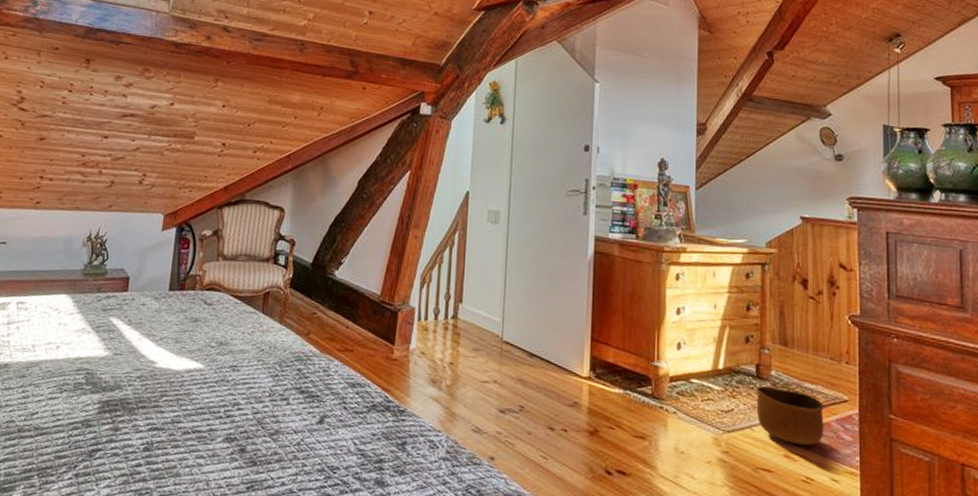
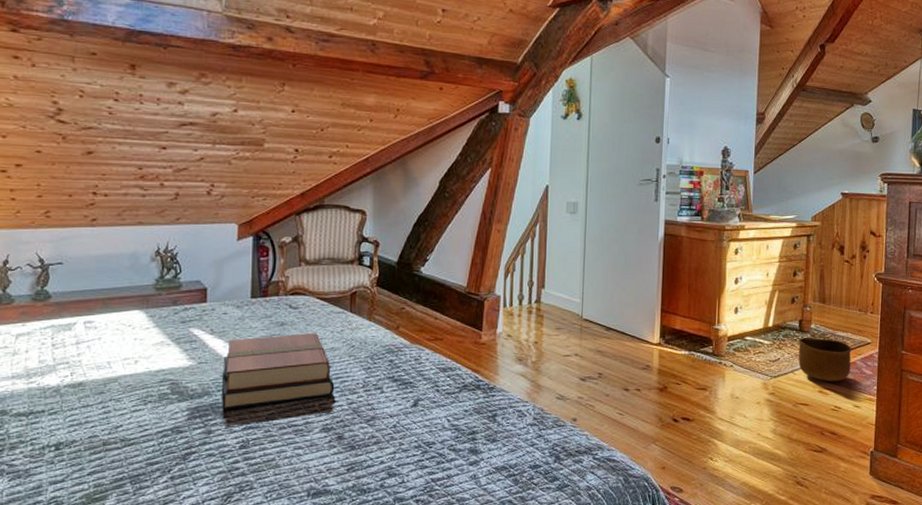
books: none [131,331,242,407] -> present [222,333,335,409]

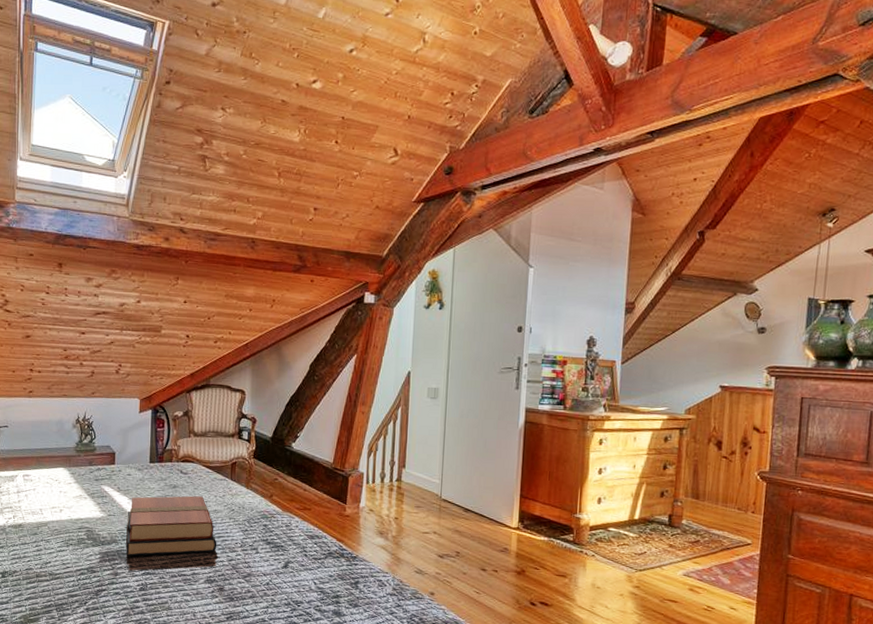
basket: present [798,338,852,382] -> none [666,533,729,581]

